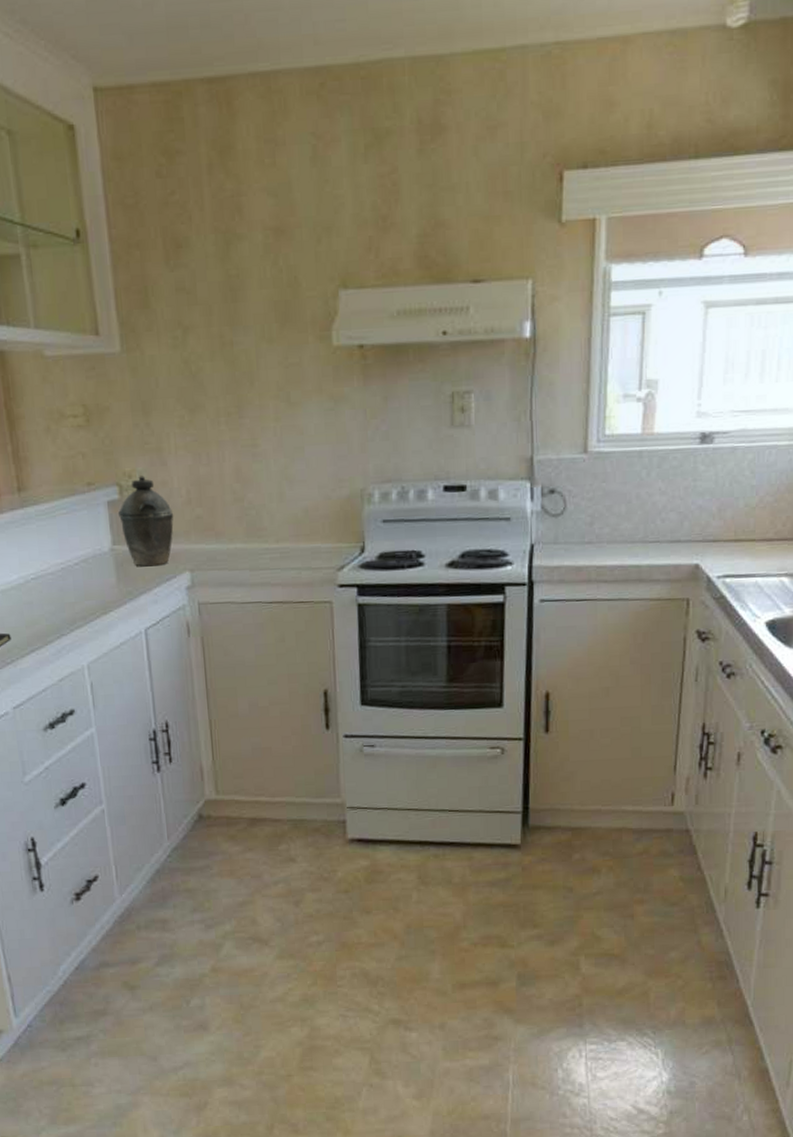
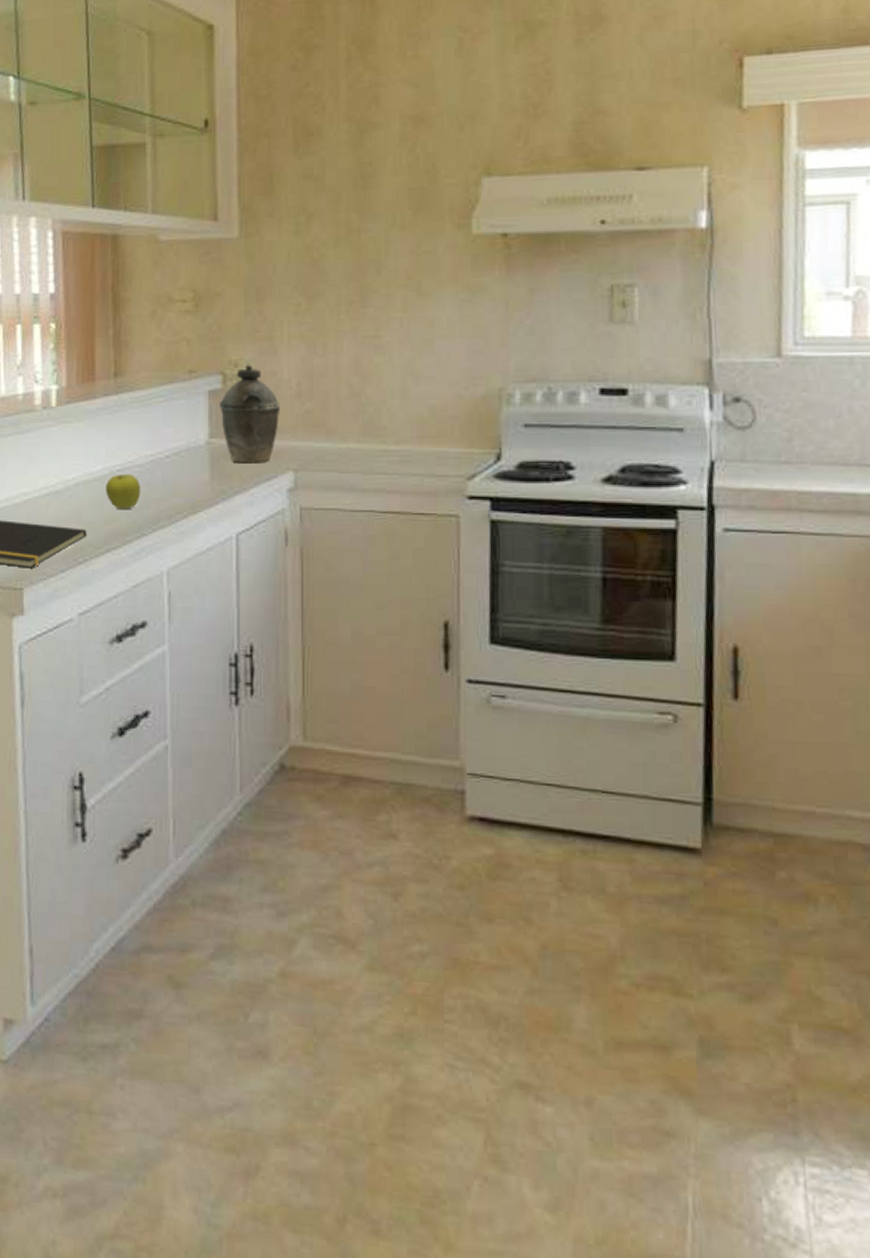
fruit: none [22,581,56,614] -> present [105,473,141,510]

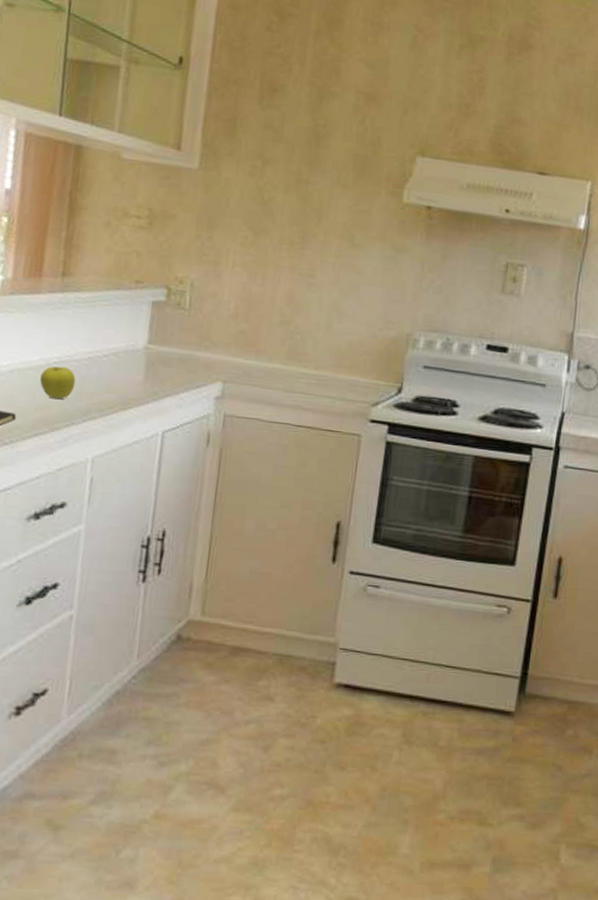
kettle: present [218,365,281,464] -> none [160,283,218,372]

